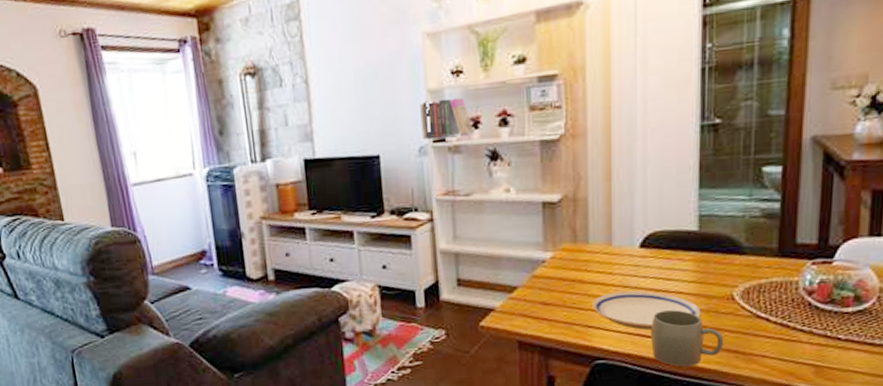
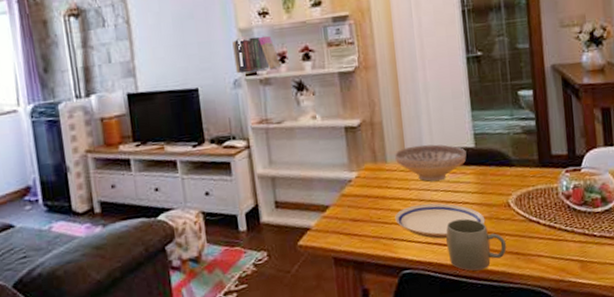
decorative bowl: none [599,225,687,267] -> present [395,144,467,182]

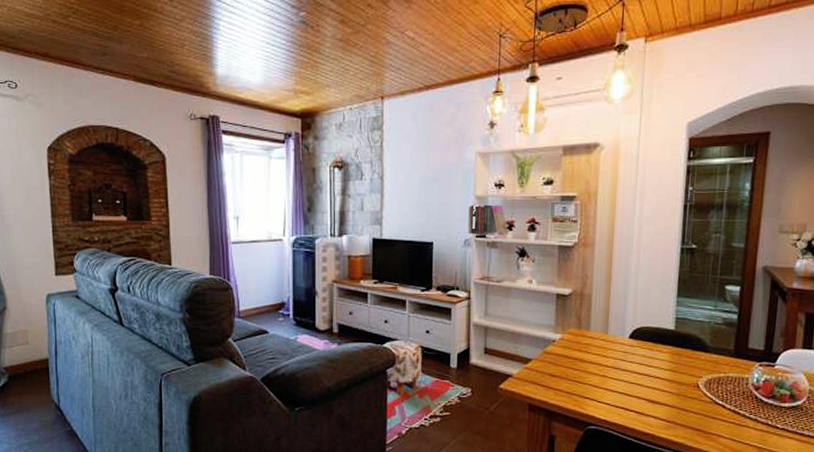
decorative bowl: present [395,144,467,182] -> none [598,320,666,353]
plate: present [395,203,486,239] -> none [589,371,673,406]
mug: present [446,218,507,271] -> none [633,391,690,439]

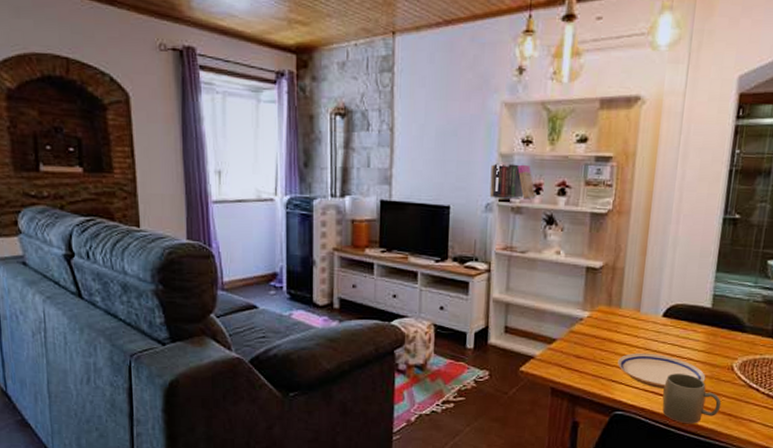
plate: none [589,371,673,406] -> present [617,352,706,389]
mug: none [633,391,690,439] -> present [662,374,722,424]

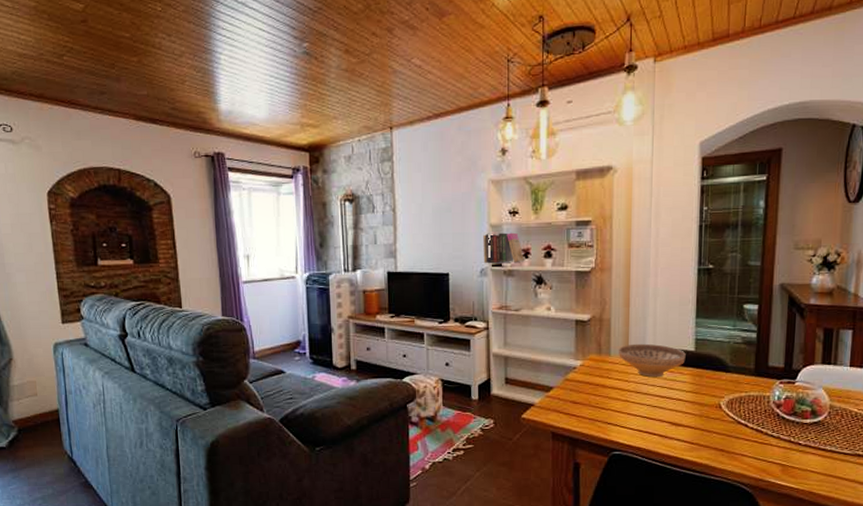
plate: present [617,352,706,389] -> none [612,396,696,429]
decorative bowl: none [630,296,702,333] -> present [619,343,686,377]
mug: present [662,374,722,424] -> none [656,414,713,461]

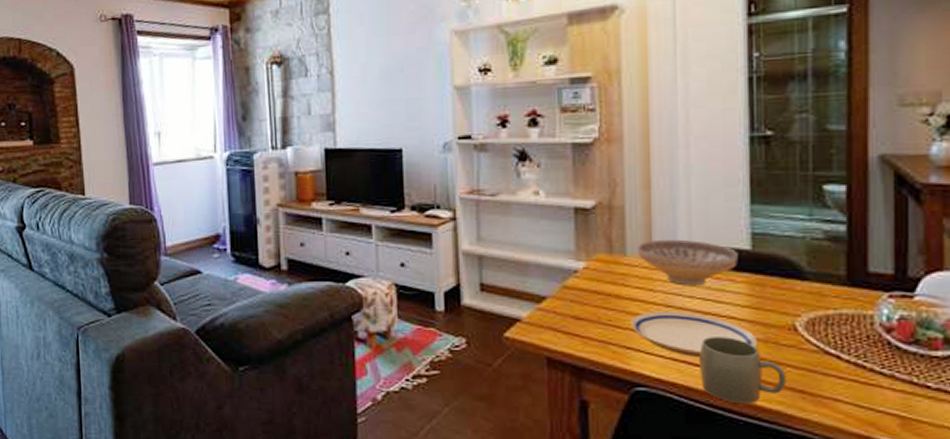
books: present [483,232,524,263] -> none [445,95,501,135]
plate: none [612,396,696,429] -> present [631,311,758,358]
mug: none [656,414,713,461] -> present [699,337,787,405]

